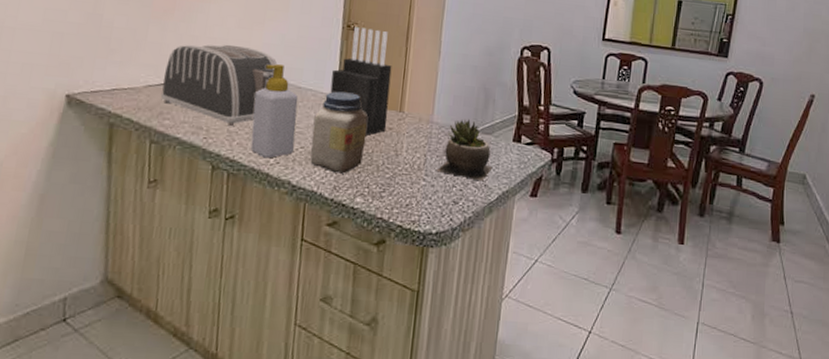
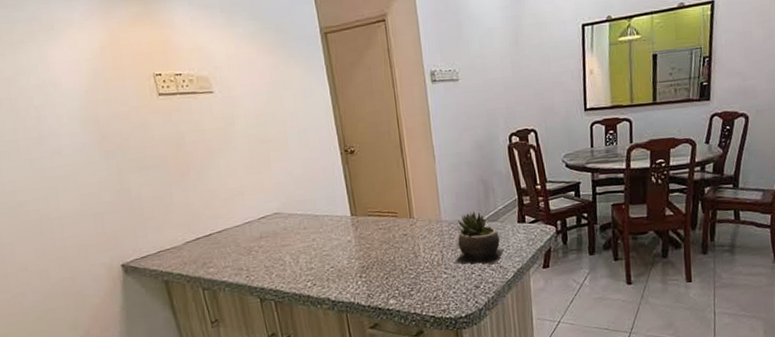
toaster: present [160,44,278,126] -> none [196,190,292,262]
soap bottle: present [250,64,299,159] -> none [279,199,325,283]
jar: present [310,91,368,174] -> none [336,210,387,283]
knife block: present [330,27,392,136] -> none [342,148,402,245]

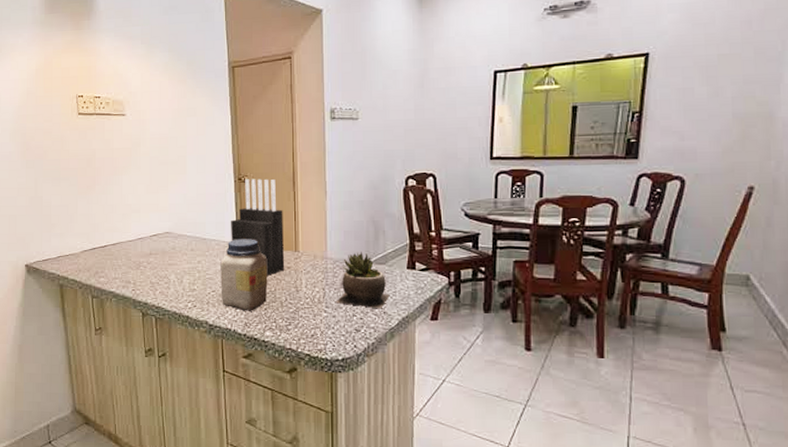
jar: none [336,210,387,283] -> present [220,239,268,311]
knife block: none [342,148,402,245] -> present [231,179,285,276]

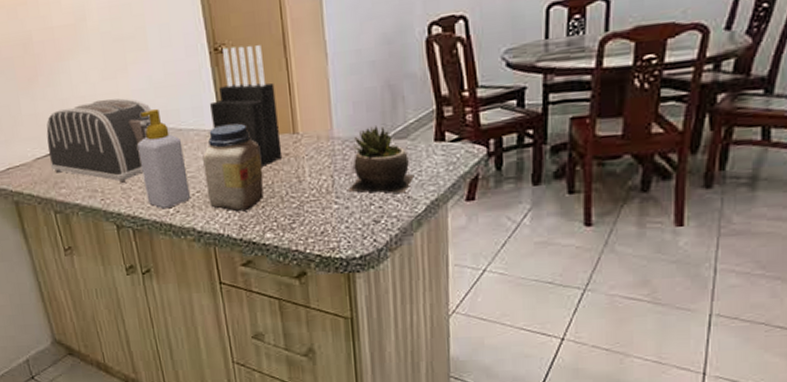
toaster: none [94,208,183,278] -> present [46,98,152,183]
soap bottle: none [168,221,206,303] -> present [137,109,190,209]

